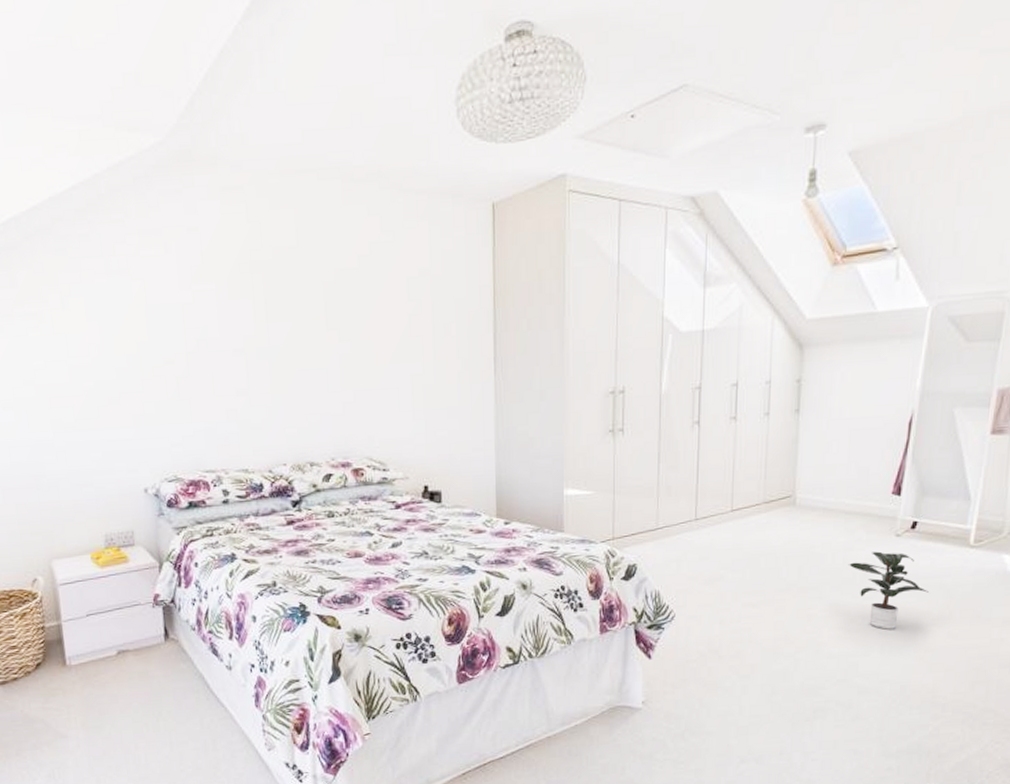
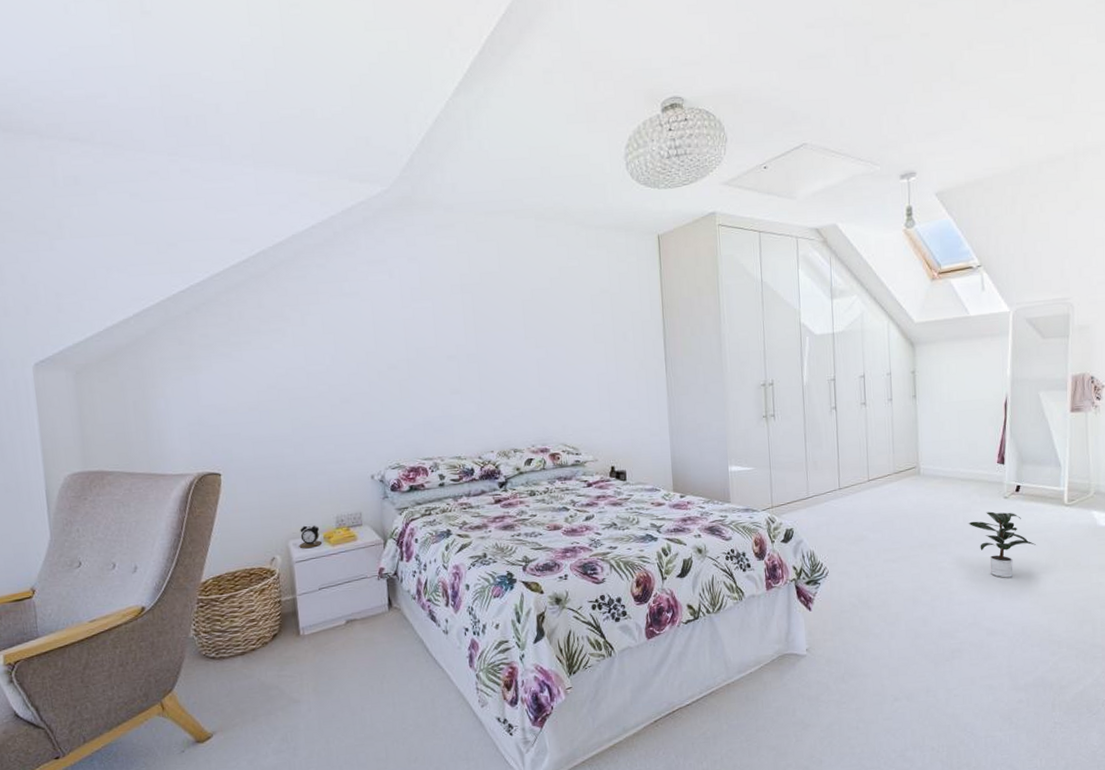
alarm clock: none [63,542,89,570] -> present [299,523,321,549]

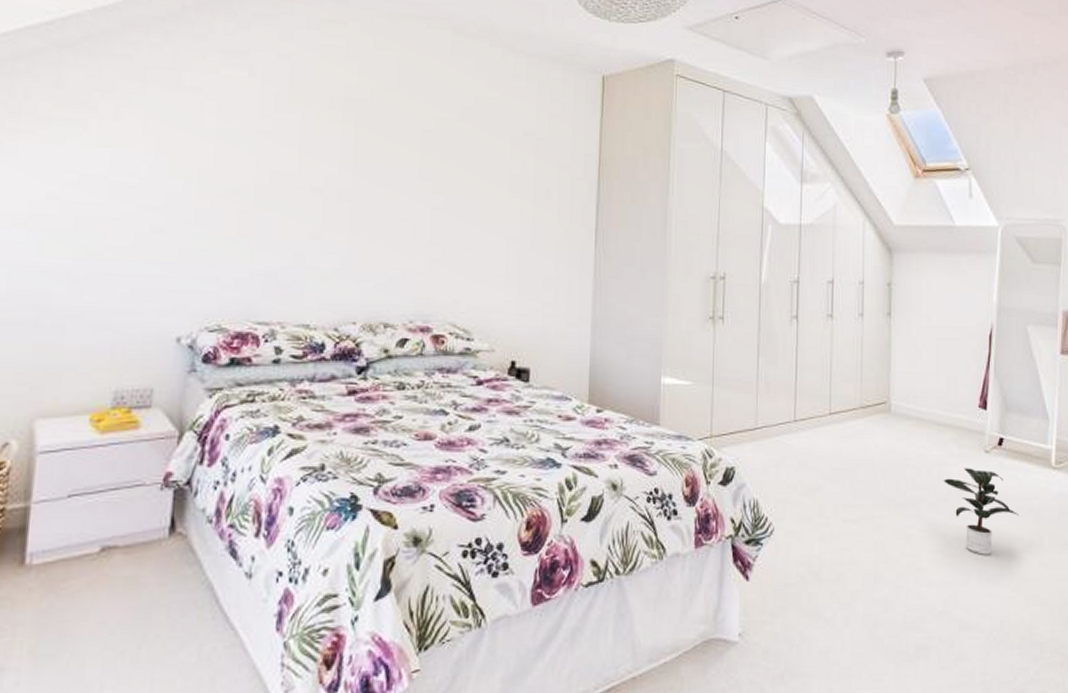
alarm clock: present [299,523,321,549] -> none [49,398,85,434]

